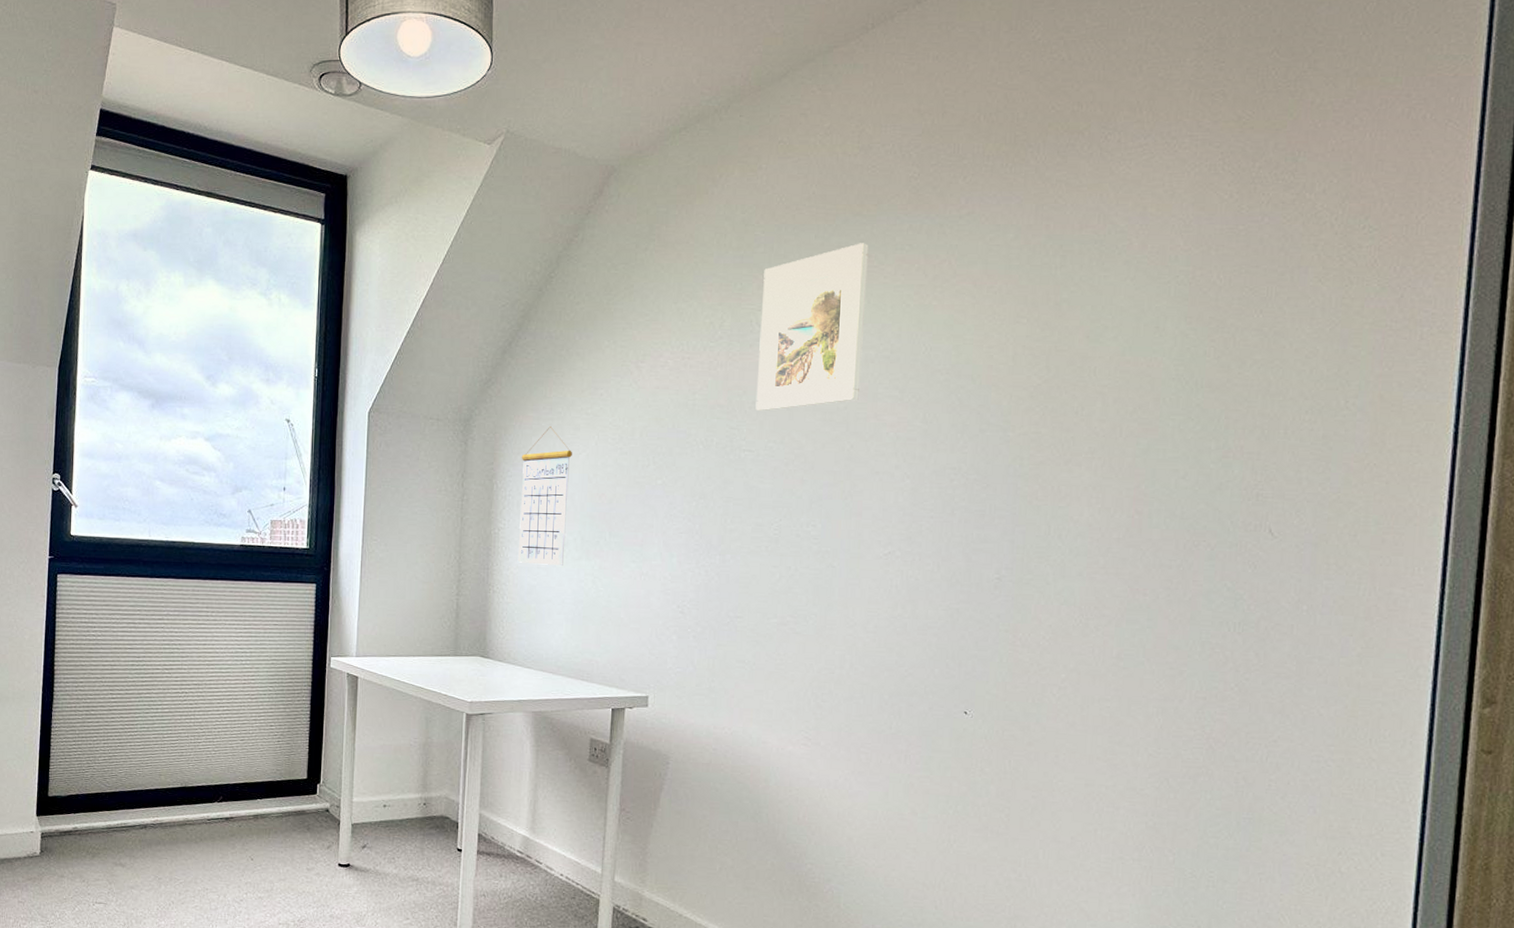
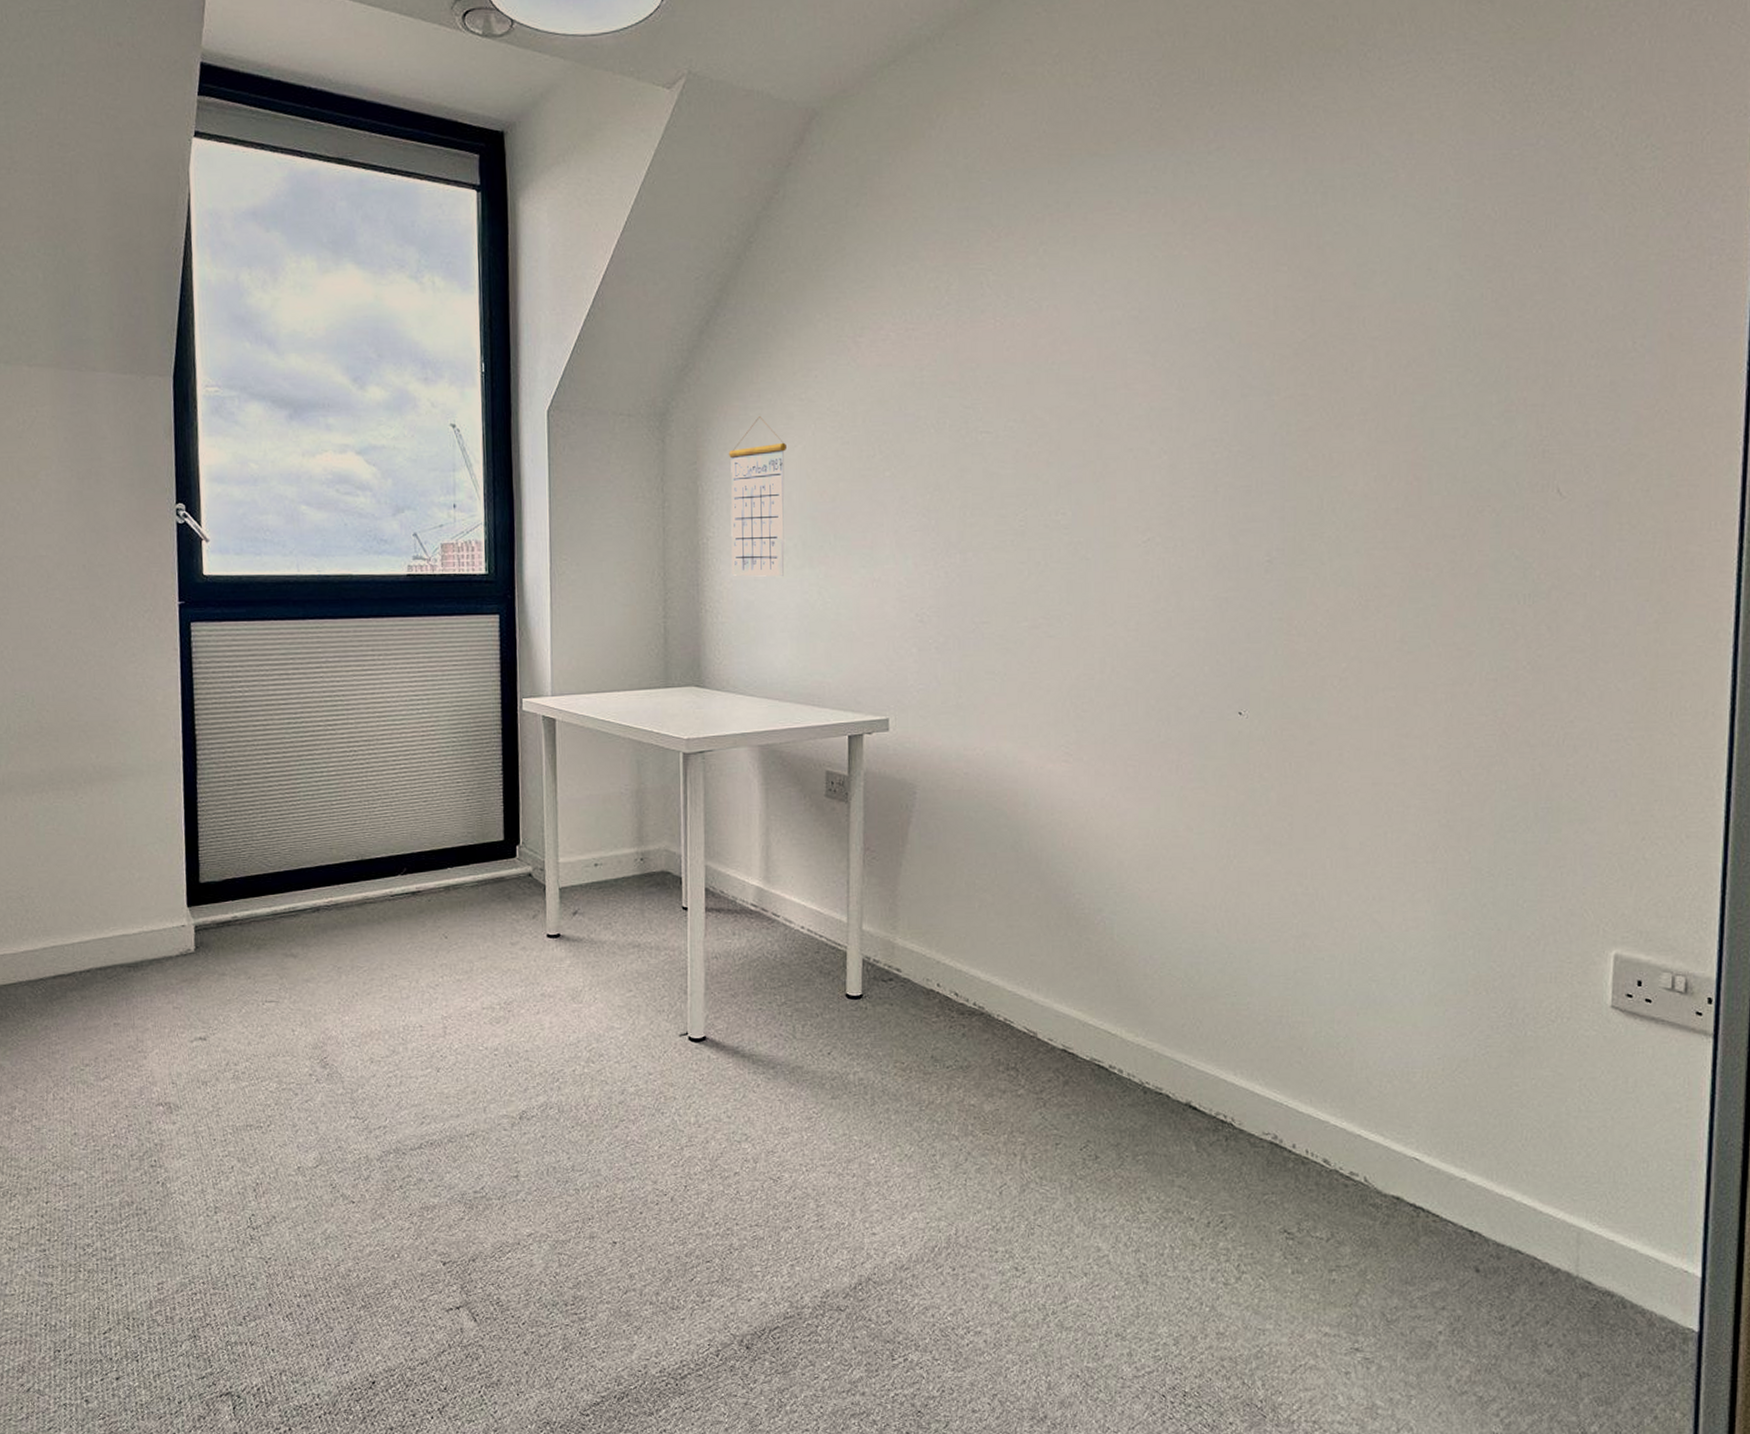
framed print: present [755,243,869,412] -> none [991,187,1109,387]

